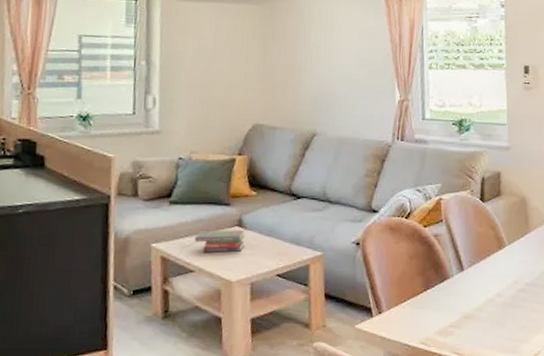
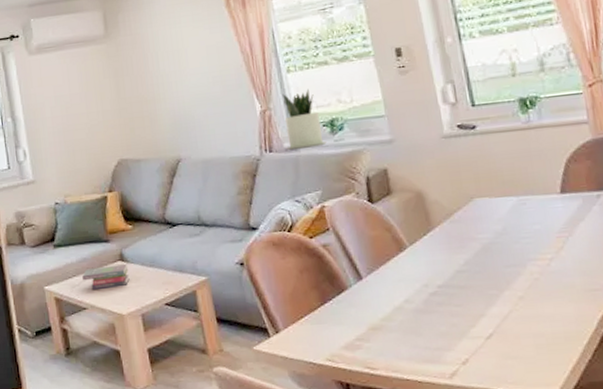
planter: none [417,87,453,143] -> present [283,88,327,151]

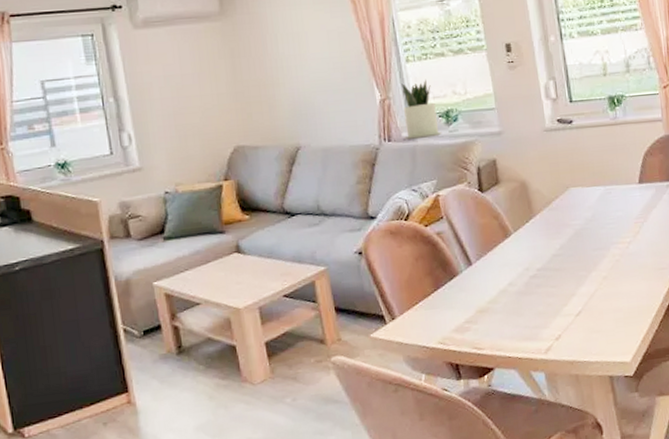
books: present [82,264,130,291] -> none [195,256,247,285]

